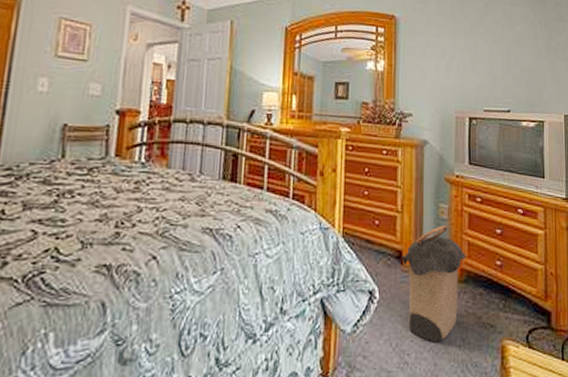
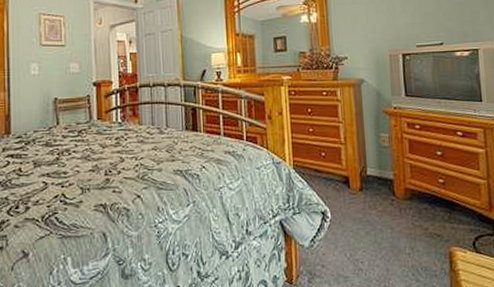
laundry hamper: present [401,226,467,343] -> none [348,152,410,252]

